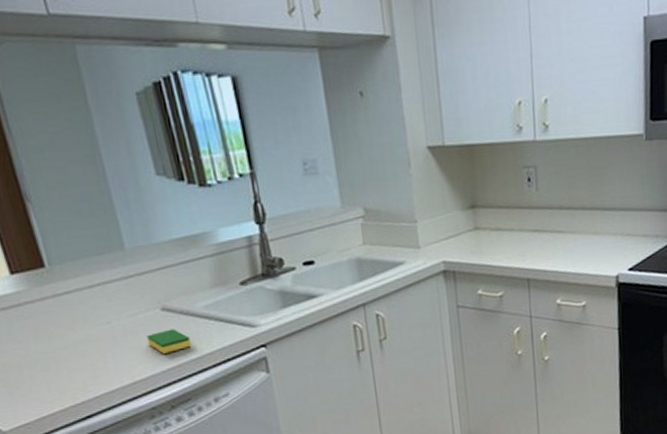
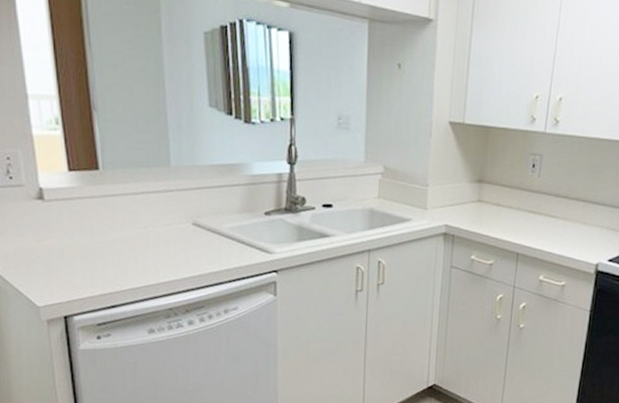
dish sponge: present [146,328,192,354] -> none [175,242,213,263]

